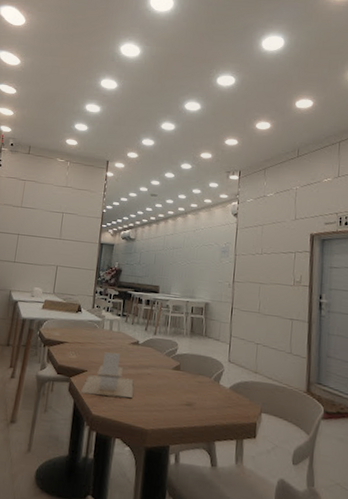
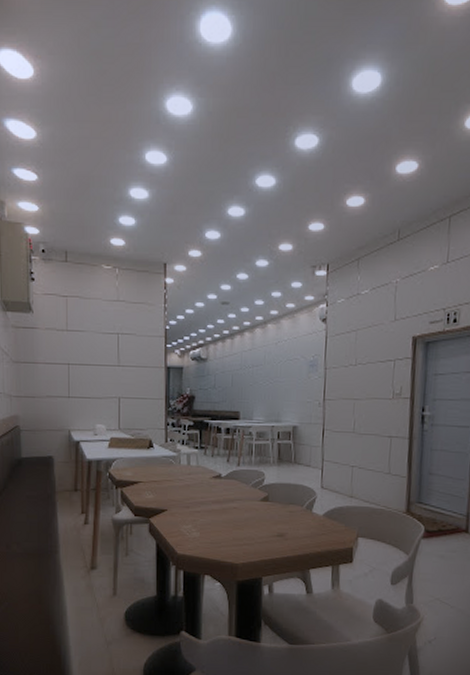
napkin holder: present [81,352,134,398] -> none [163,489,220,535]

